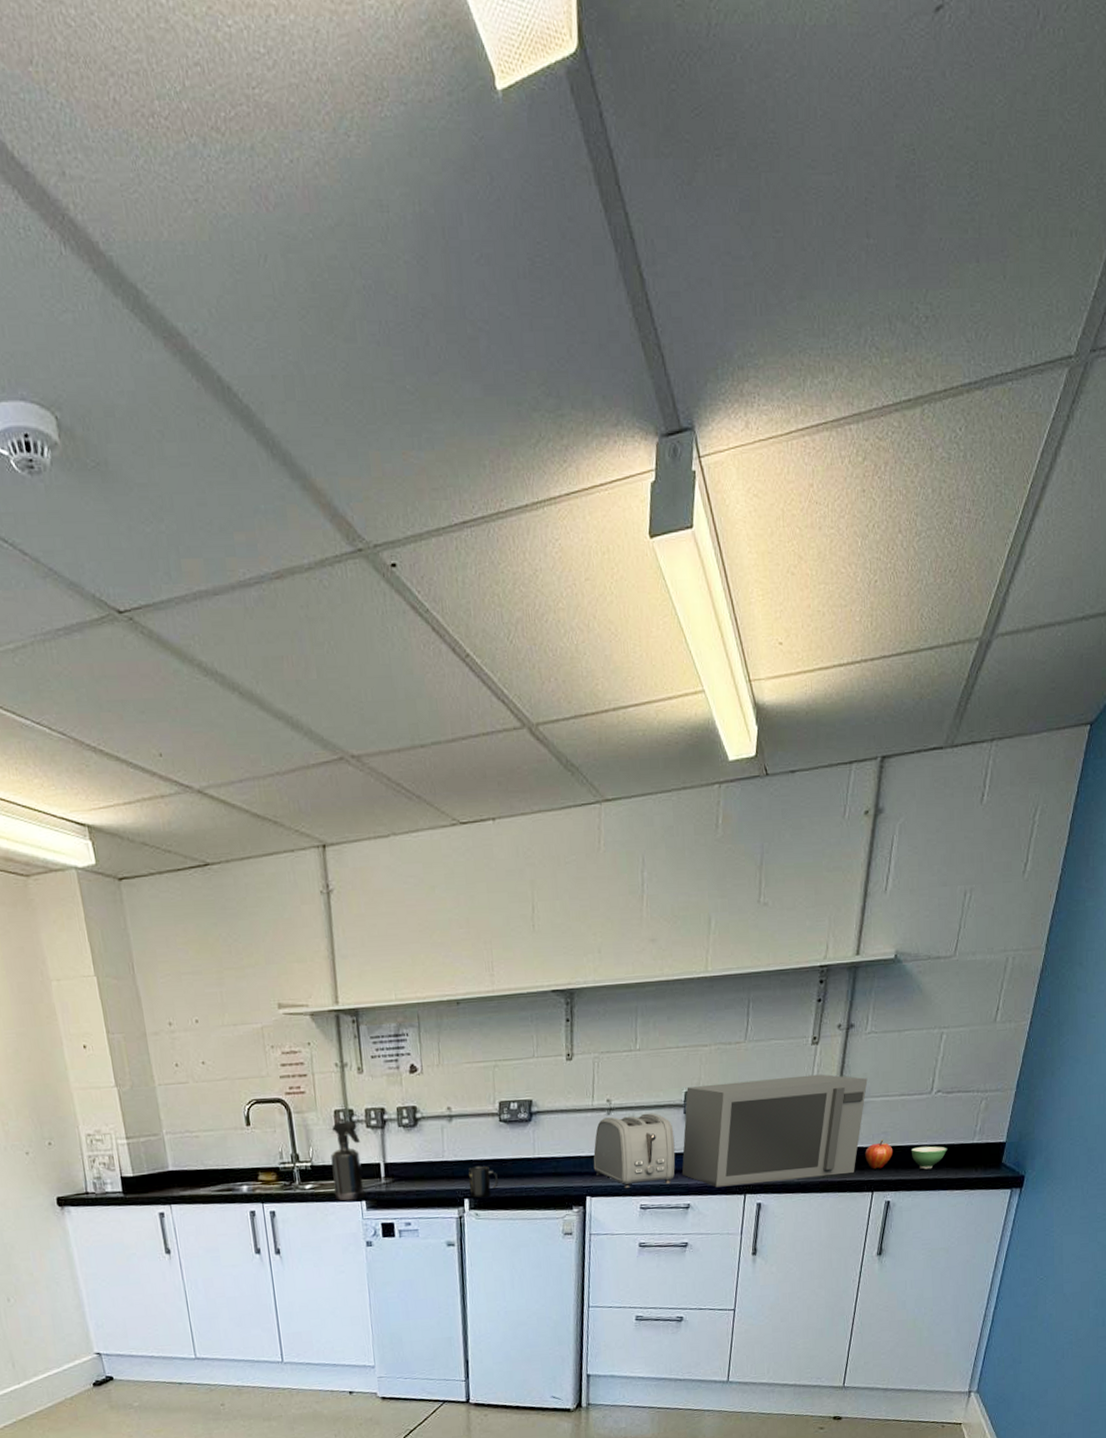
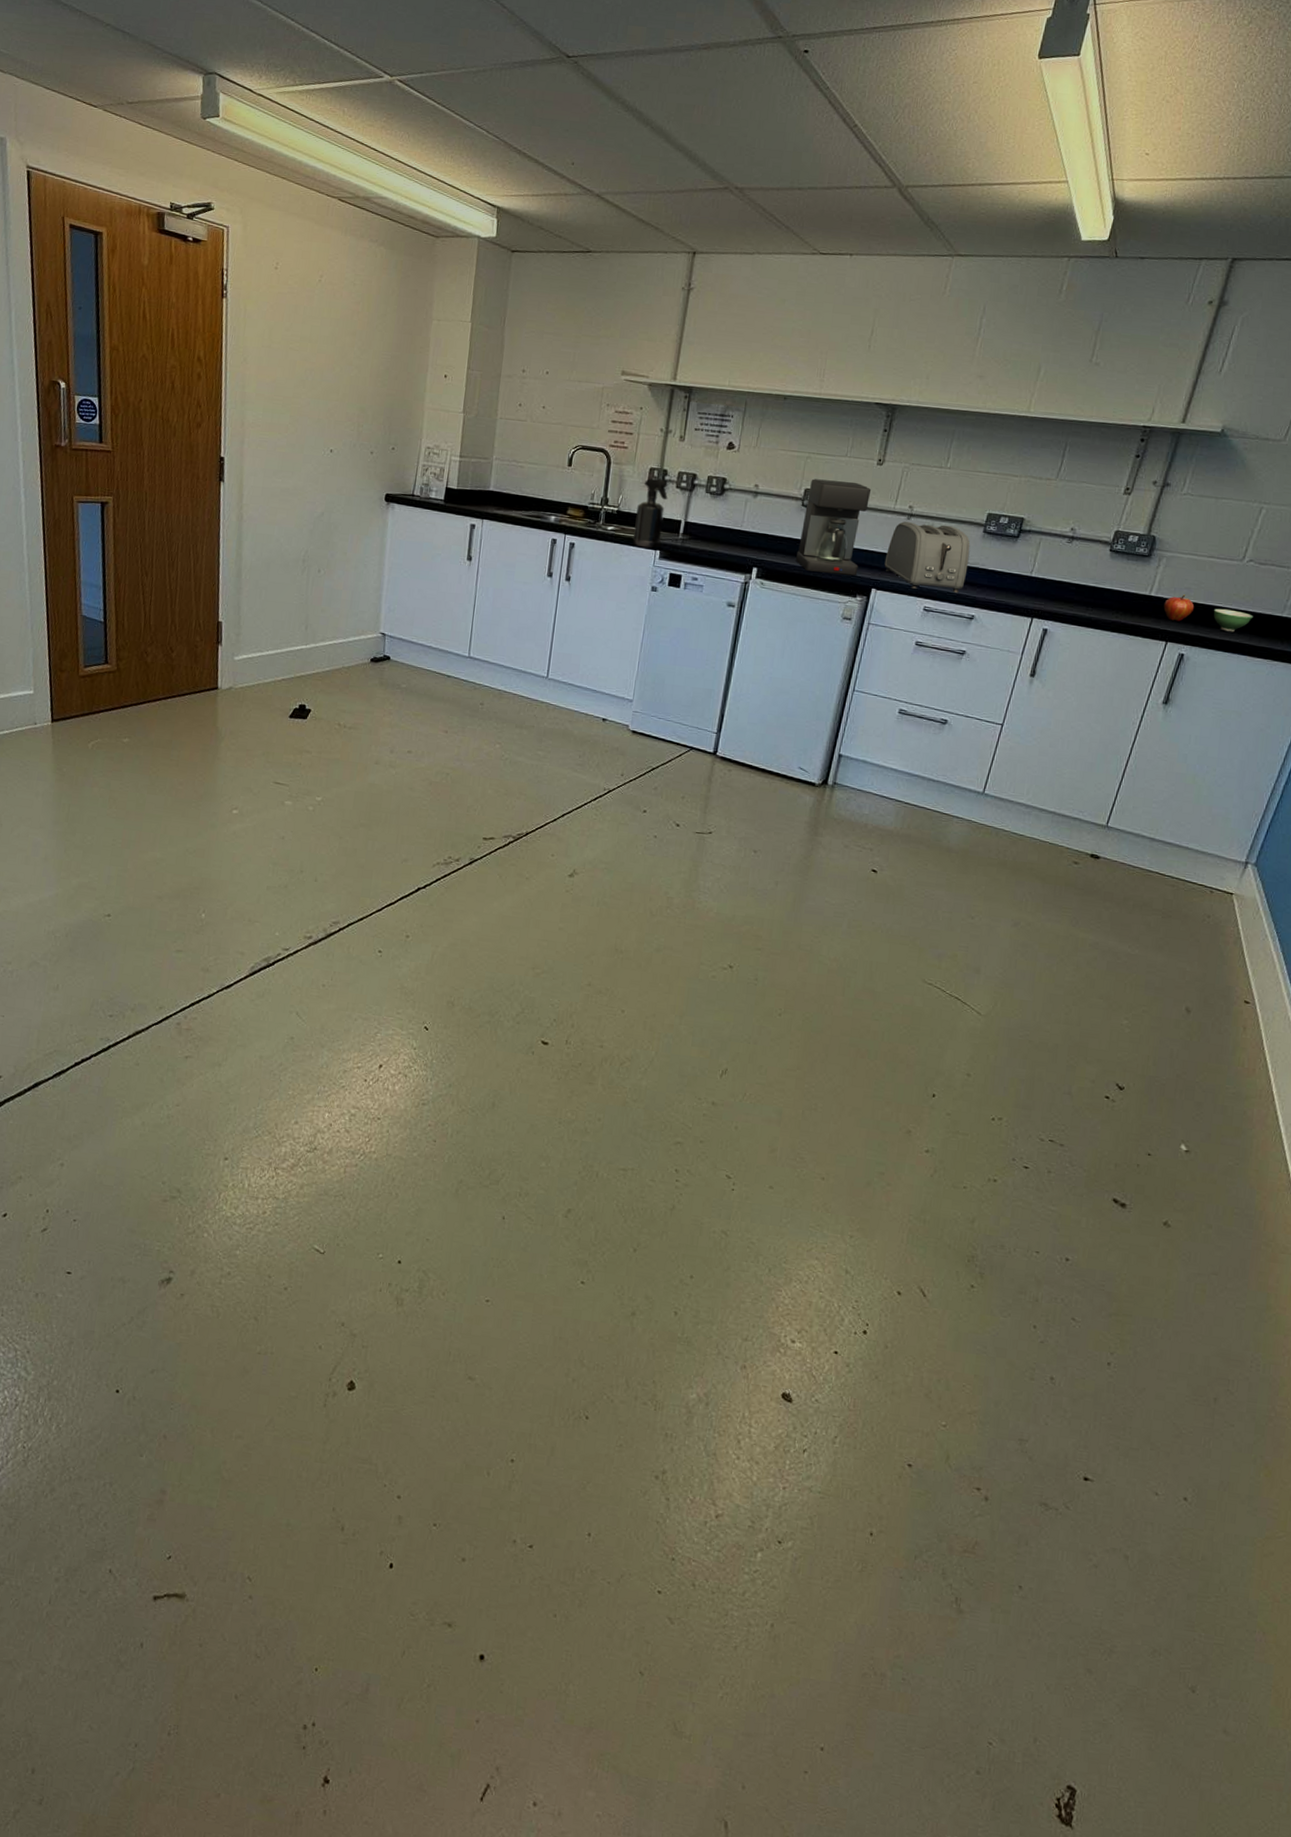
mug: present [468,1166,498,1198] -> none [759,541,790,570]
coffee maker: none [503,1084,569,1192] -> present [796,479,872,576]
microwave: present [681,1074,868,1188] -> none [971,510,1177,620]

